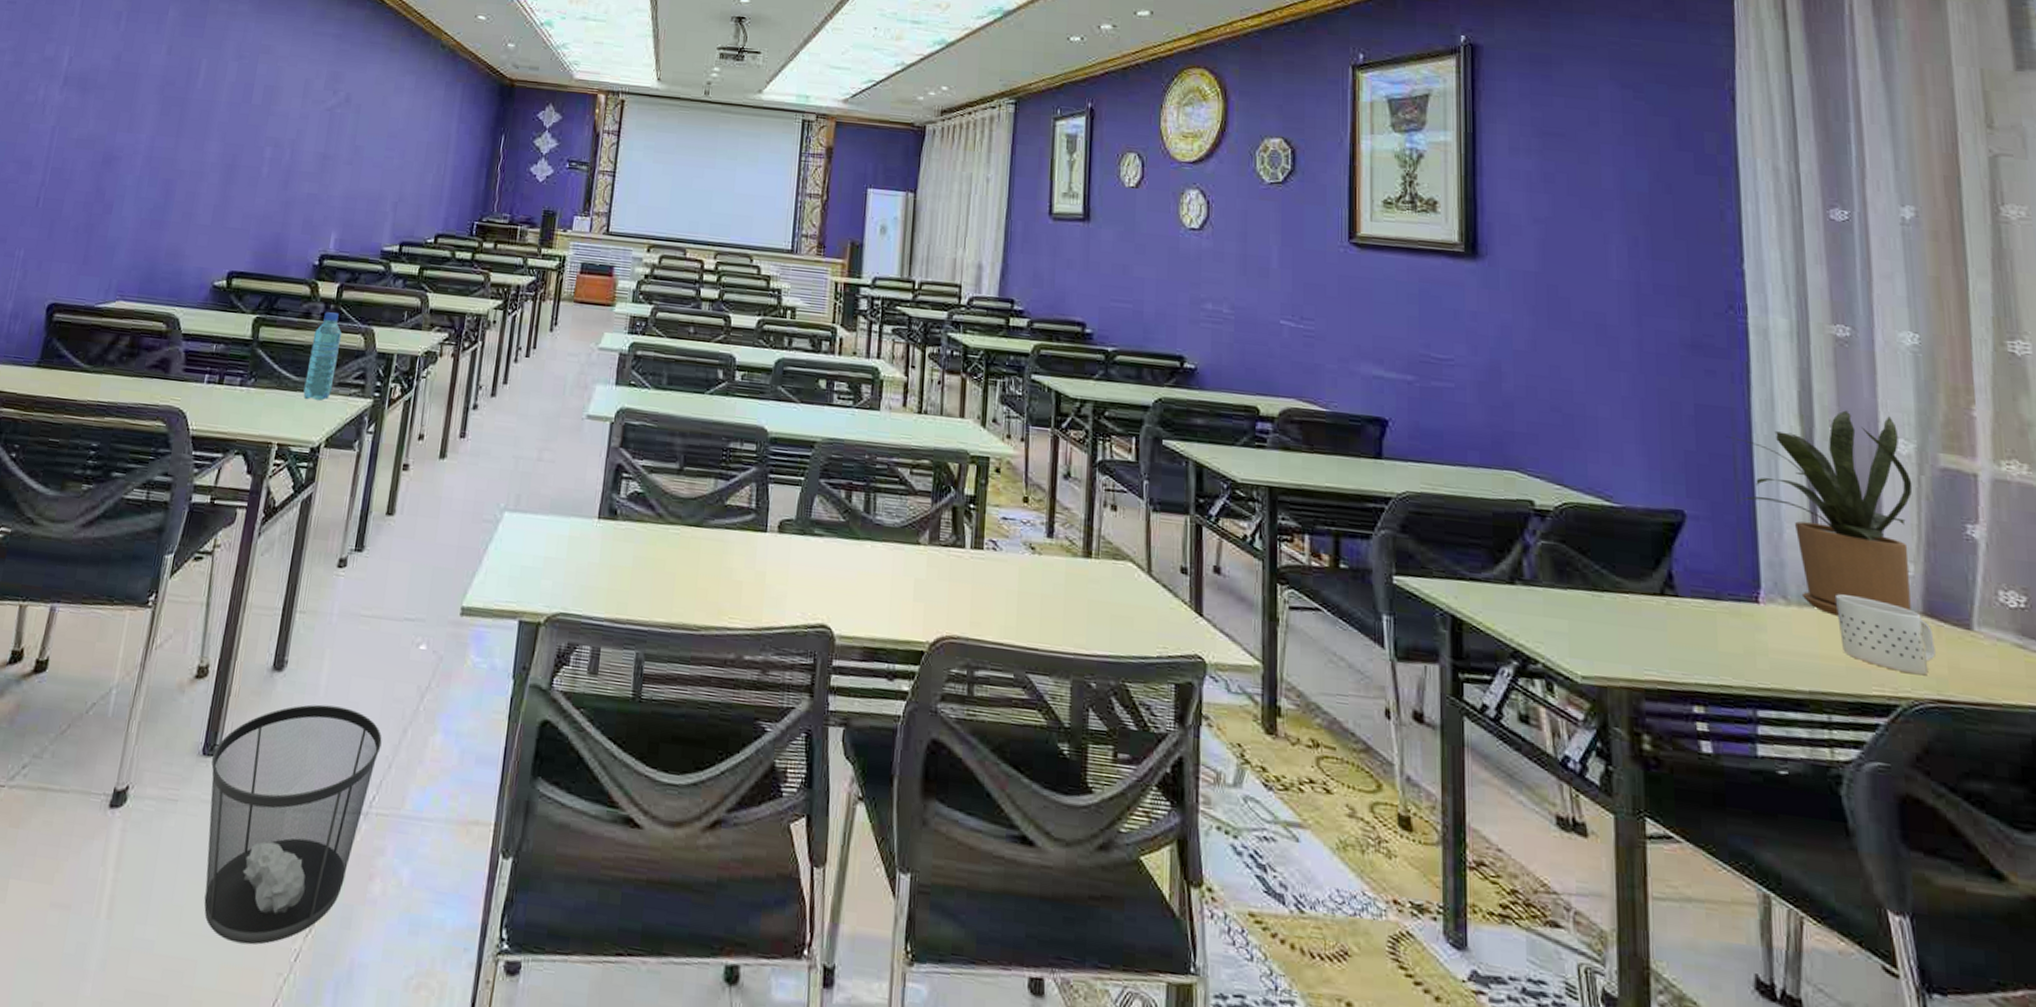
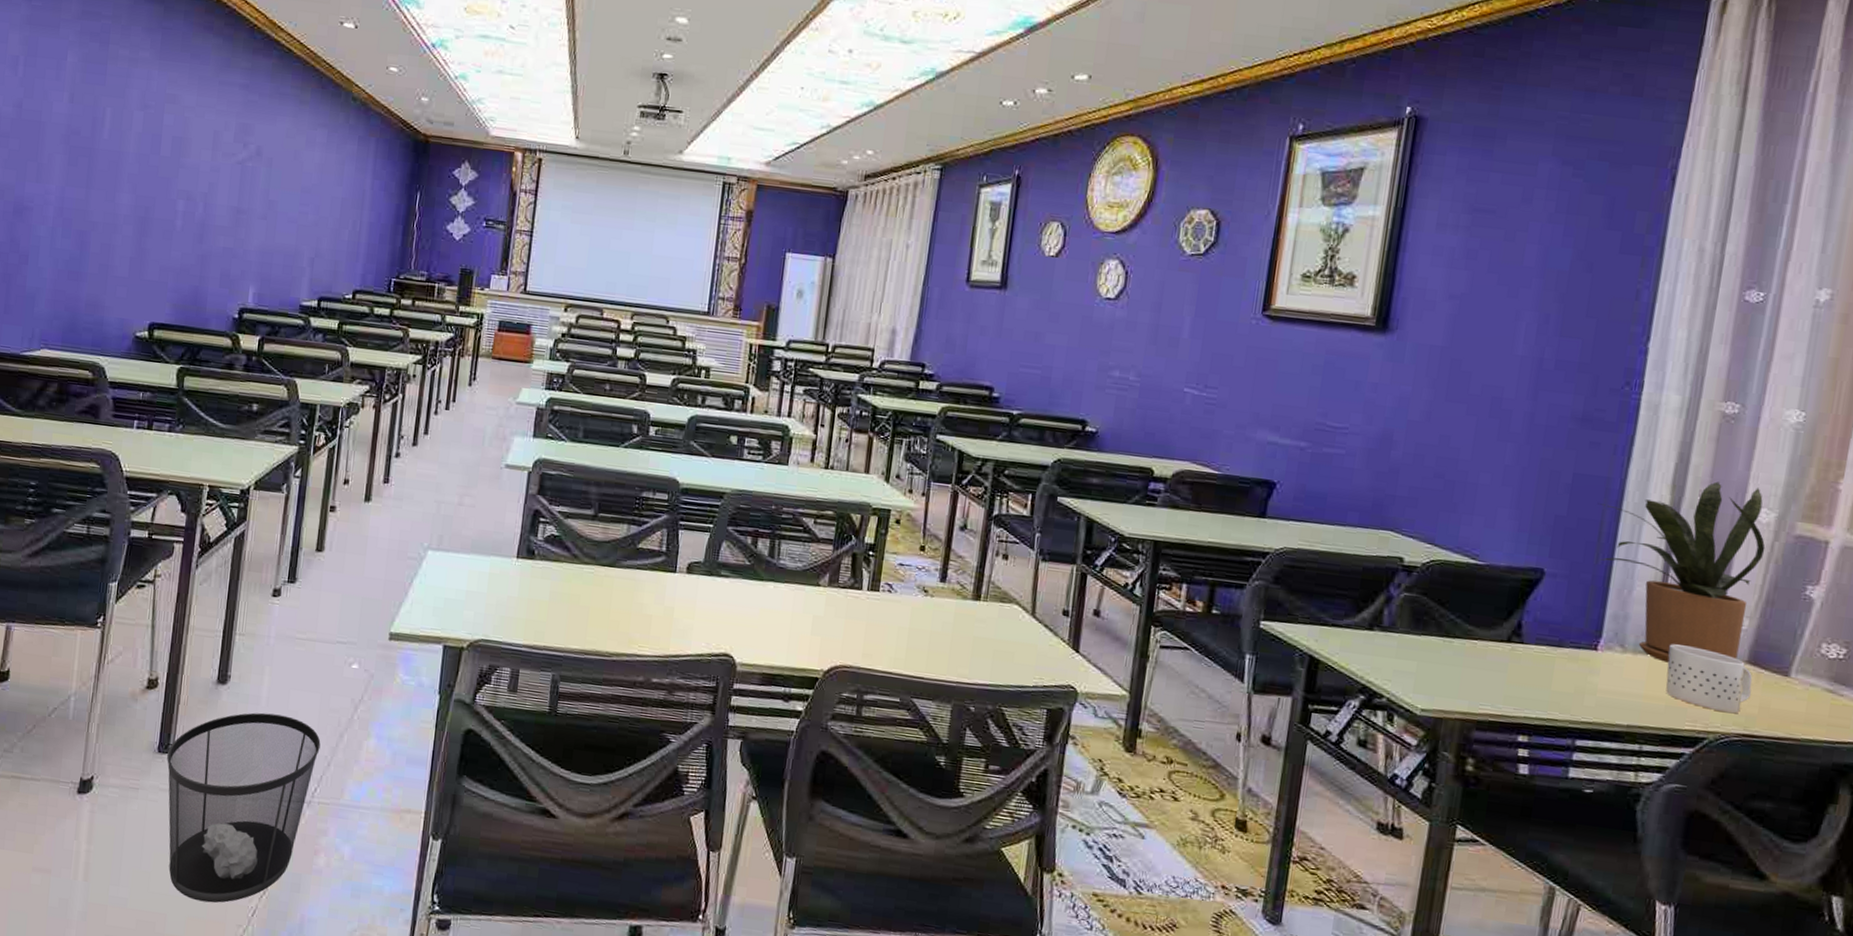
water bottle: present [303,312,342,402] -> none [230,363,266,447]

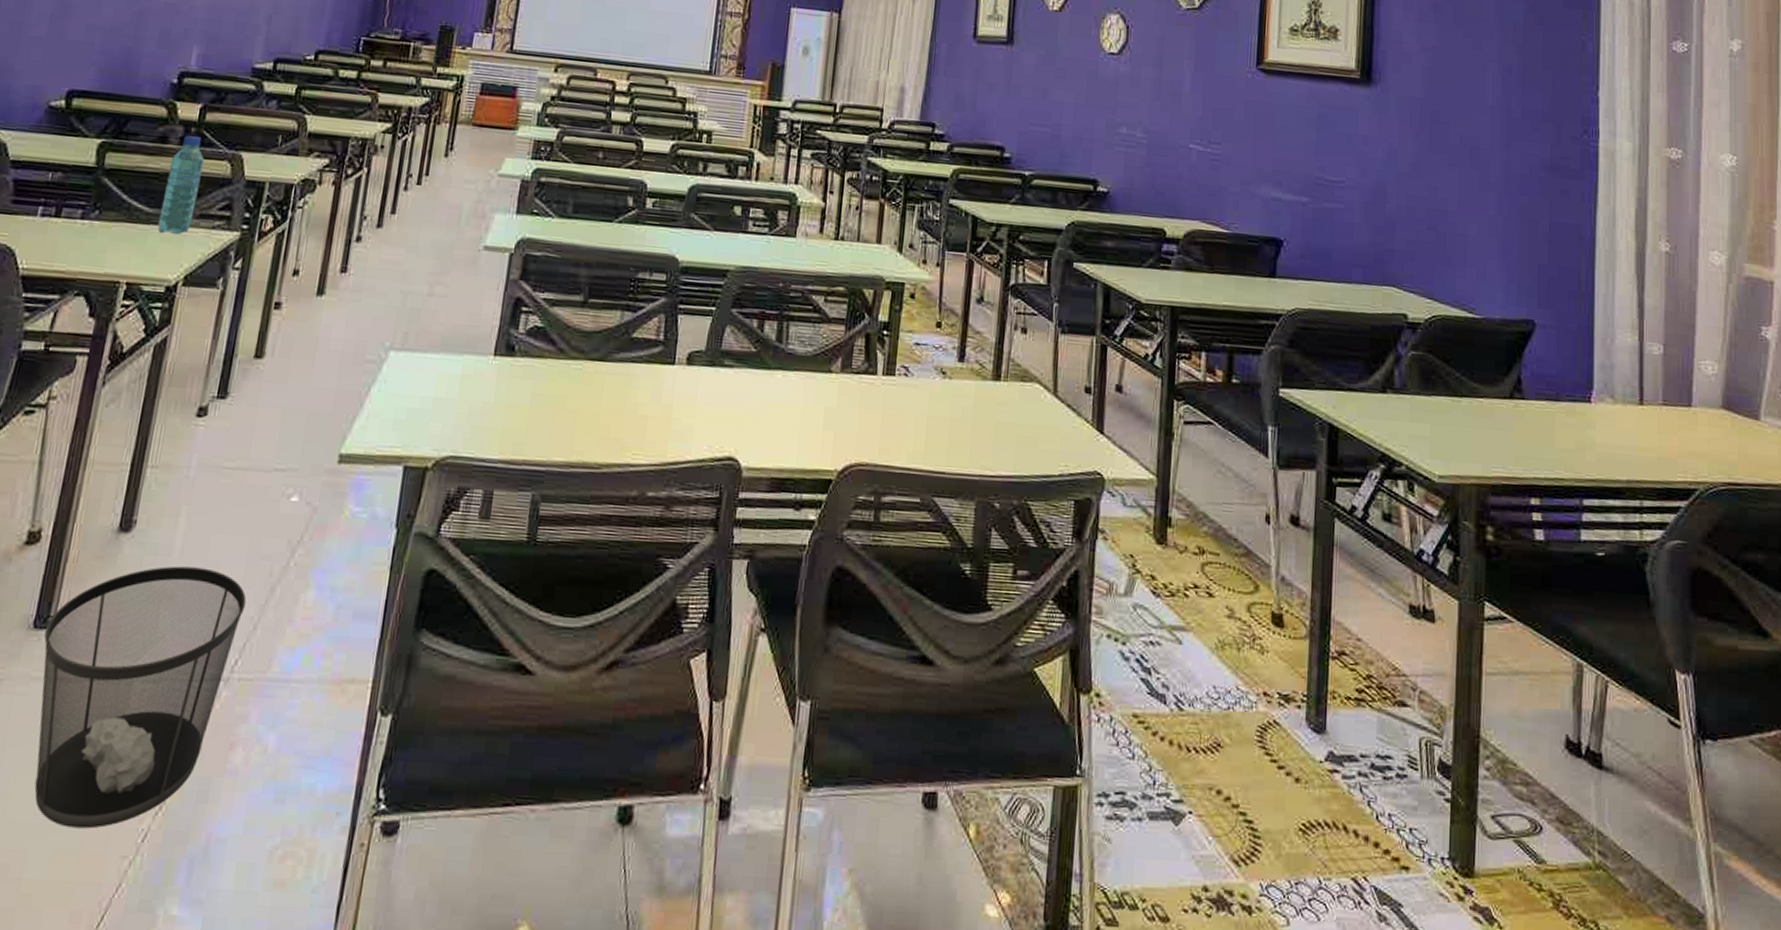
water bottle: none [230,363,266,447] -> present [157,136,205,235]
house plant: present [1597,481,1765,663] -> none [1574,226,1722,412]
mug: present [1665,644,1753,714] -> none [1653,392,1729,462]

